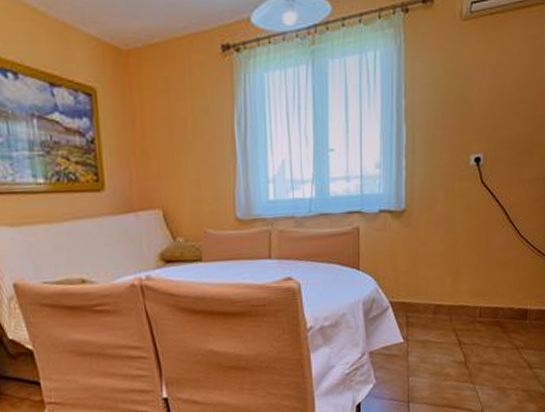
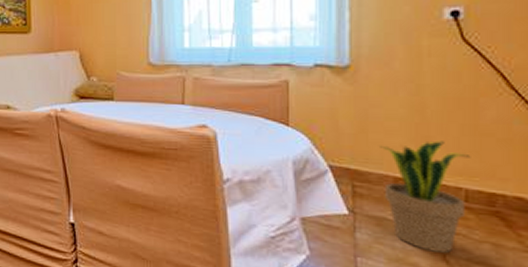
potted plant: none [426,269,484,362] -> present [380,141,471,253]

